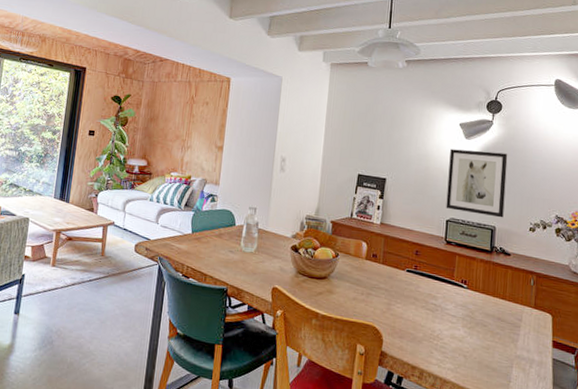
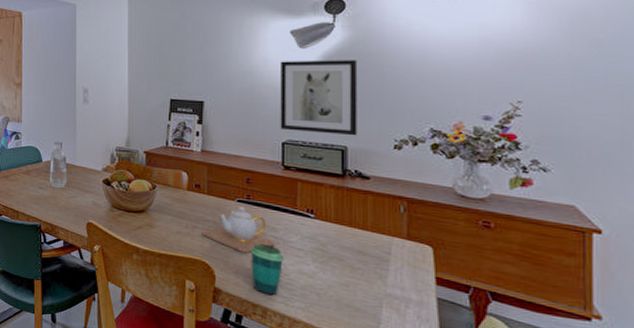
teapot: none [374,276,435,319] -> present [201,206,276,253]
cup: none [413,310,441,358] -> present [250,243,285,296]

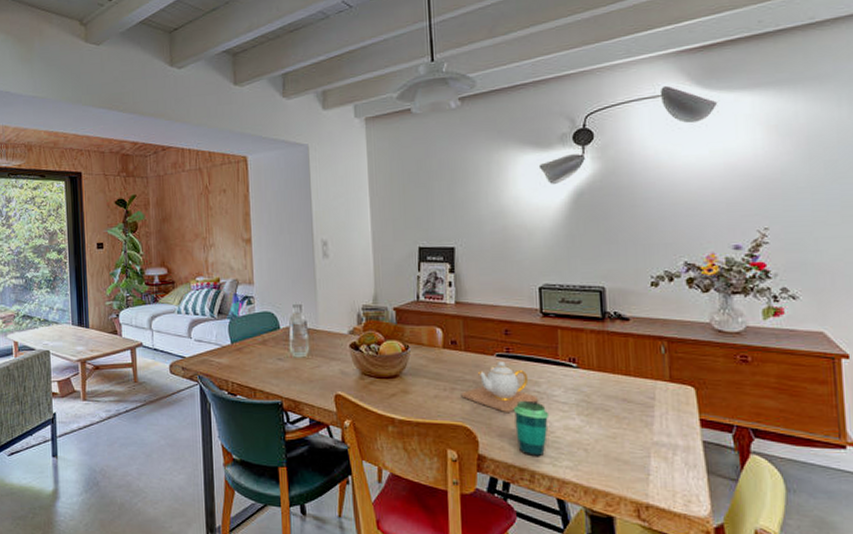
wall art: present [280,60,358,136] -> none [532,193,614,275]

